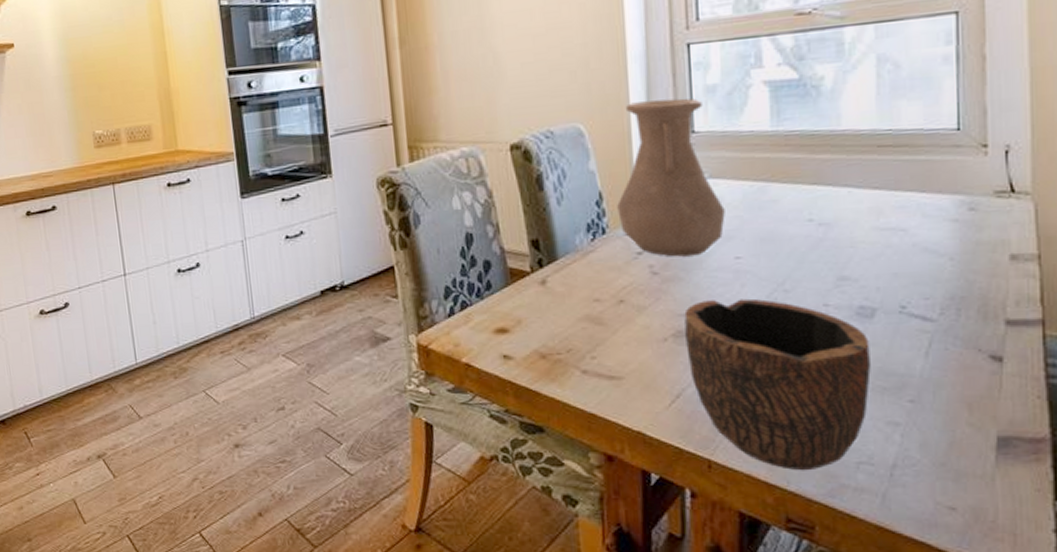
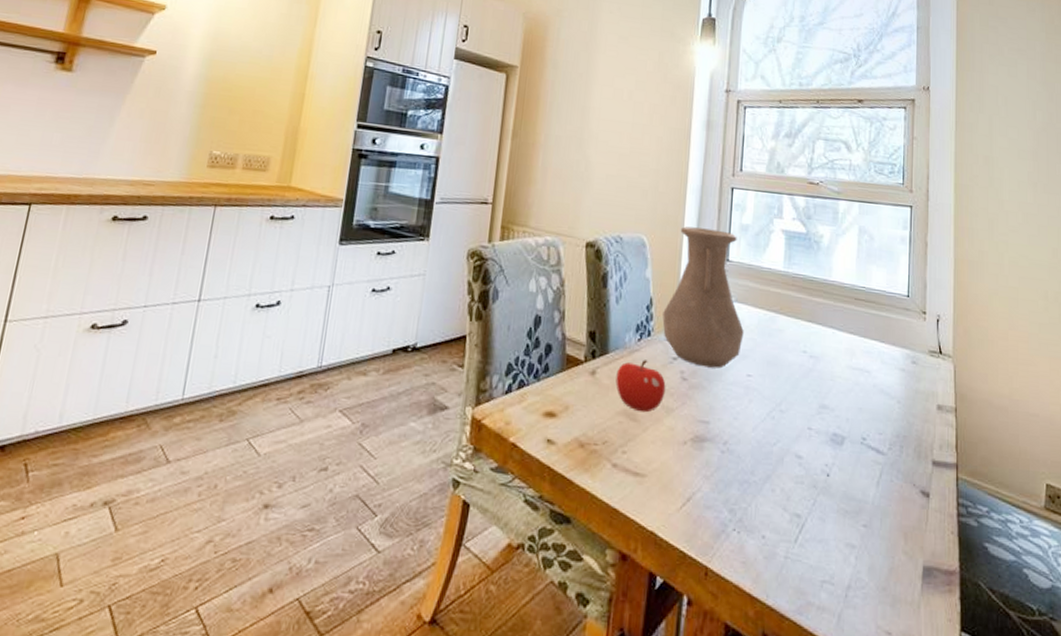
fruit: none [571,260,634,315] -> present [615,360,666,413]
bowl: present [684,298,871,471] -> none [700,410,838,586]

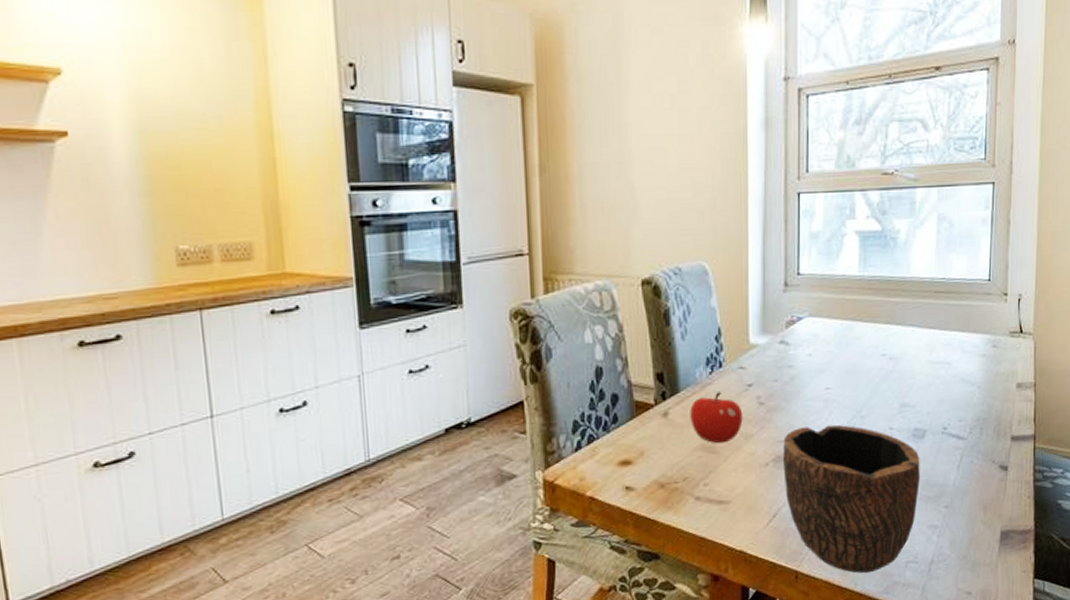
vase: present [662,226,744,369] -> none [733,242,820,388]
bowl: none [700,410,838,586] -> present [783,424,920,573]

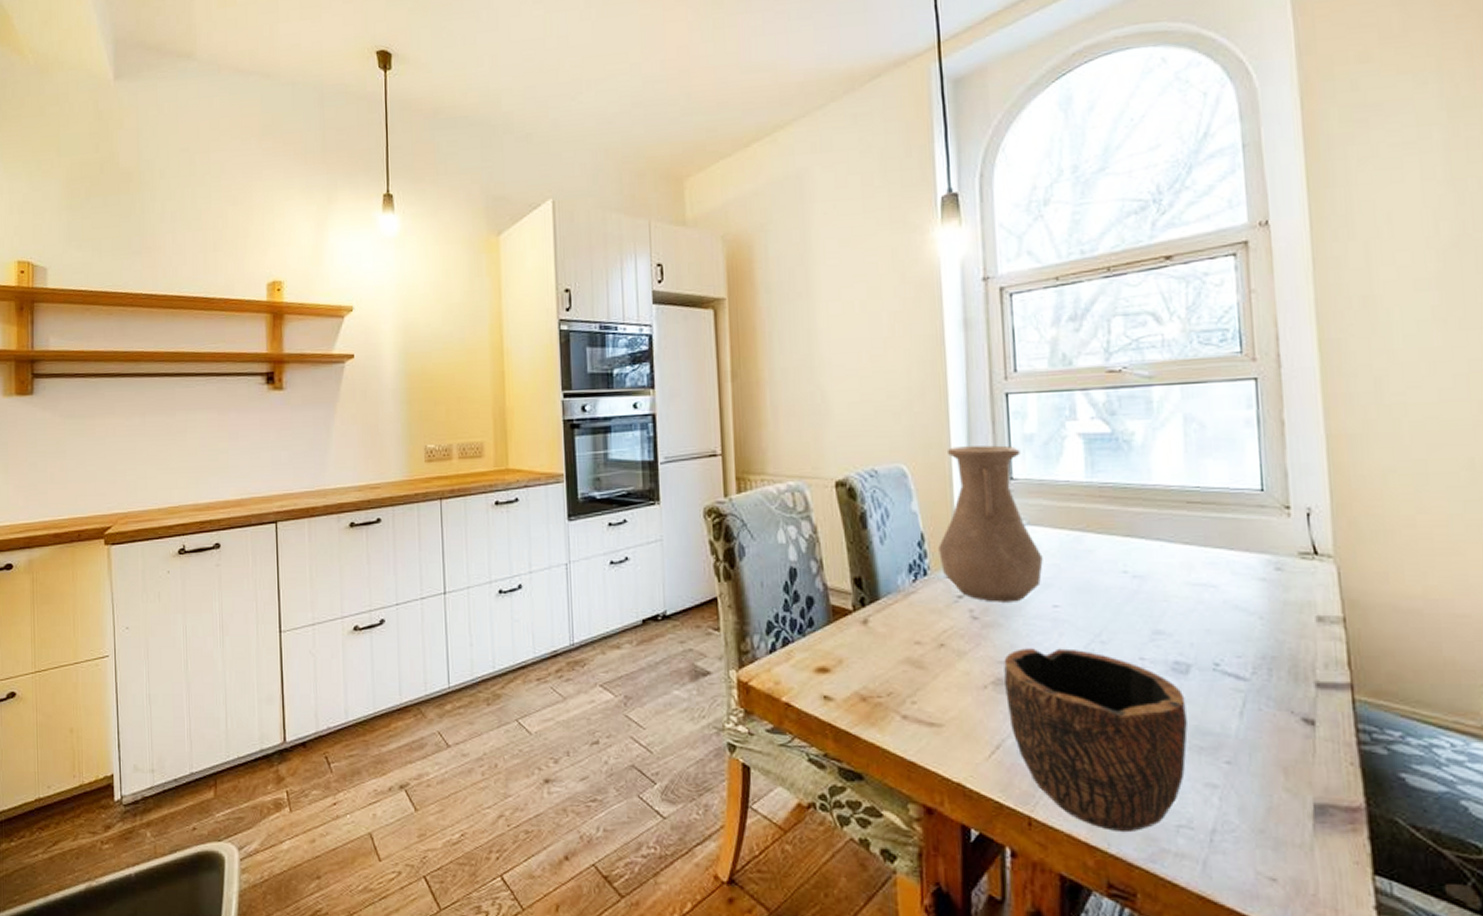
fruit: present [690,392,743,444] -> none [892,602,954,659]
vase: none [733,242,820,388] -> present [938,445,1043,602]

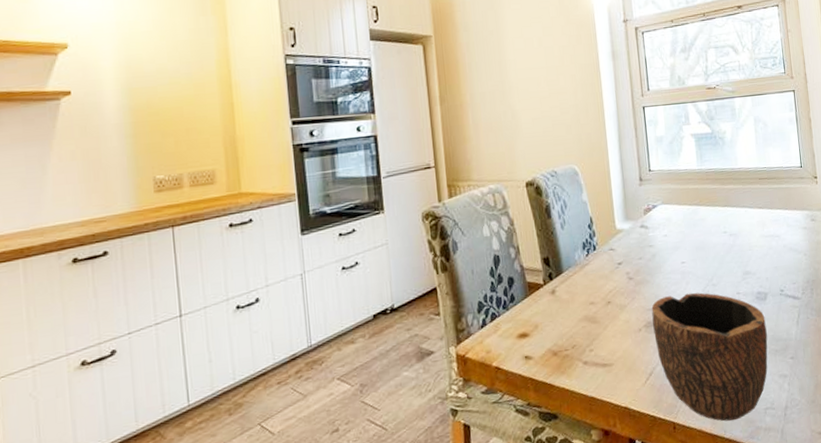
vase: present [938,445,1043,602] -> none [603,146,674,265]

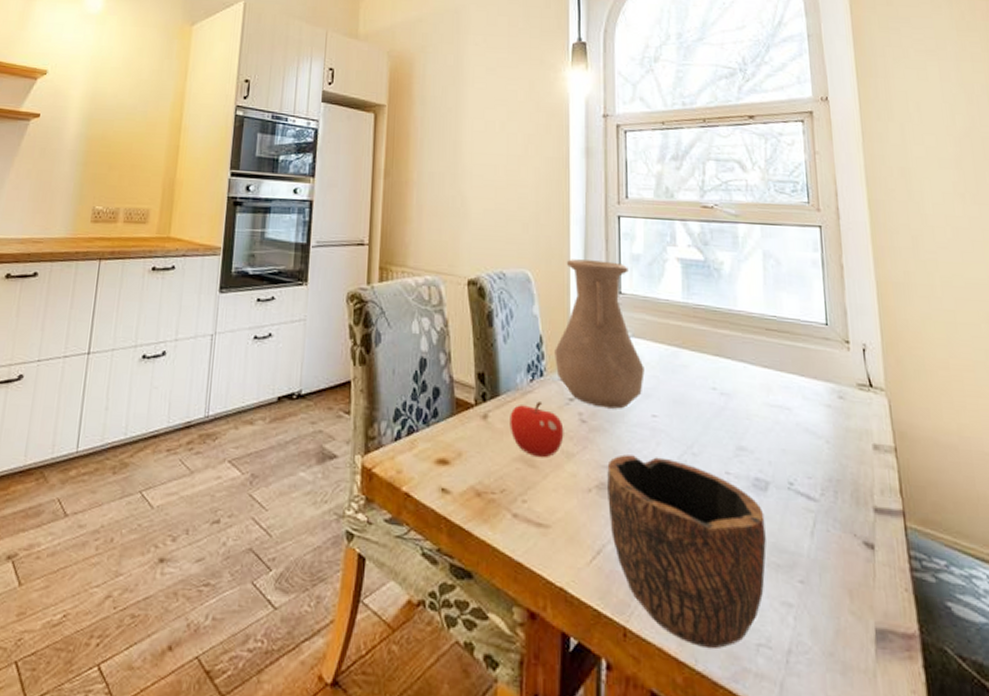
fruit: none [573,270,617,315] -> present [510,401,564,458]
vase: none [603,146,674,265] -> present [555,259,645,409]

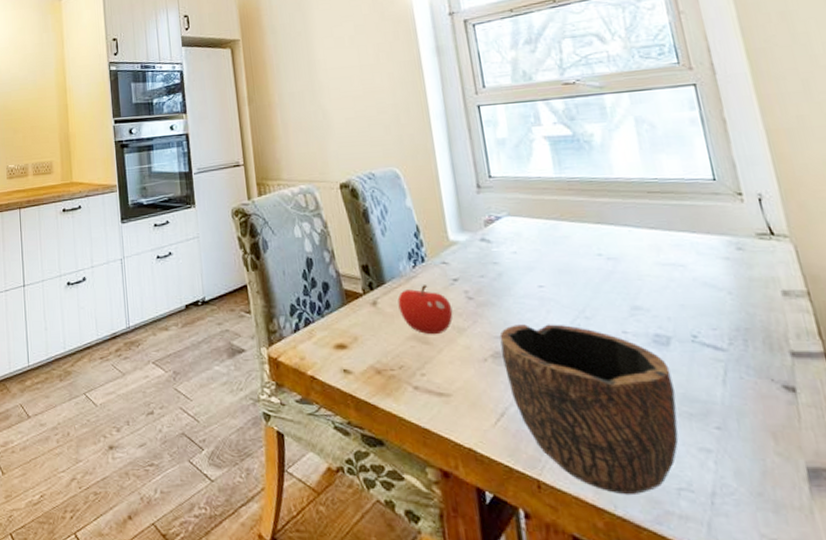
vase: present [555,259,645,409] -> none [432,149,526,284]

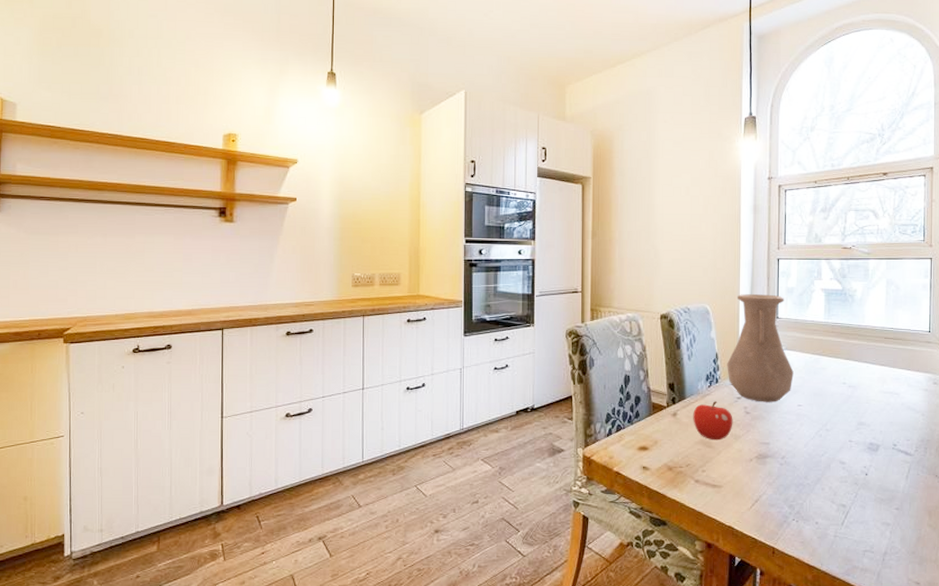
vase: none [432,149,526,284] -> present [727,294,794,402]
bowl: present [499,324,679,496] -> none [764,434,875,556]

